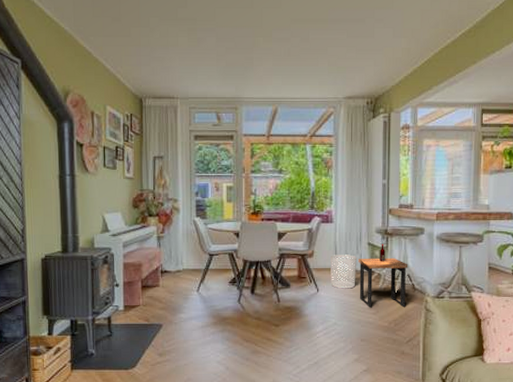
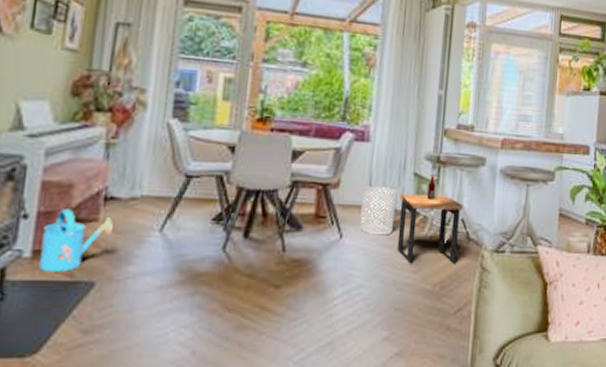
watering can: none [129,280,168,318] -> present [39,209,113,272]

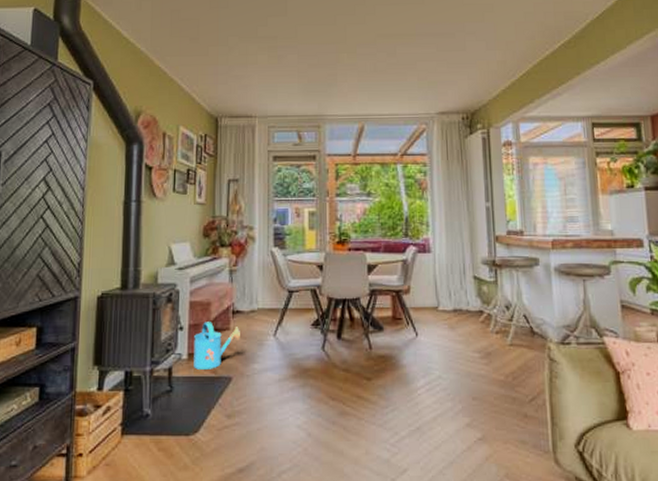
waste bin: present [360,186,397,236] -> none [430,290,462,333]
side table: present [396,174,463,265] -> none [463,277,524,357]

